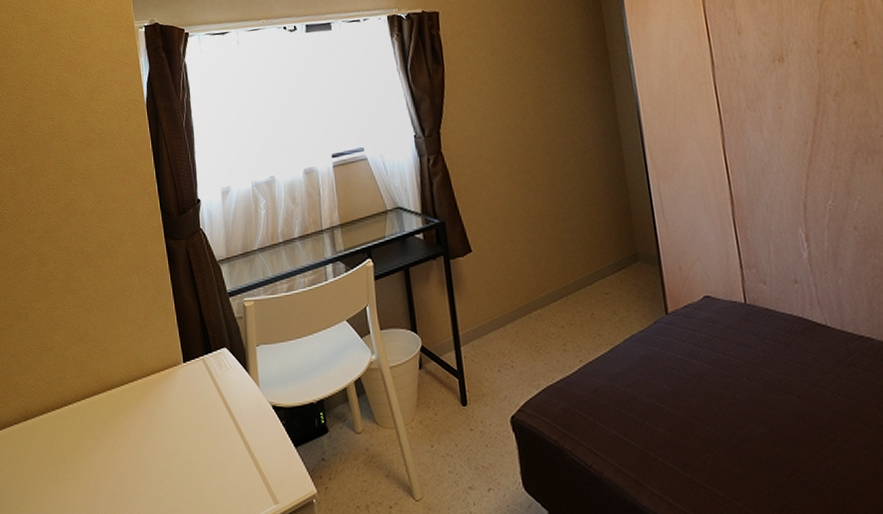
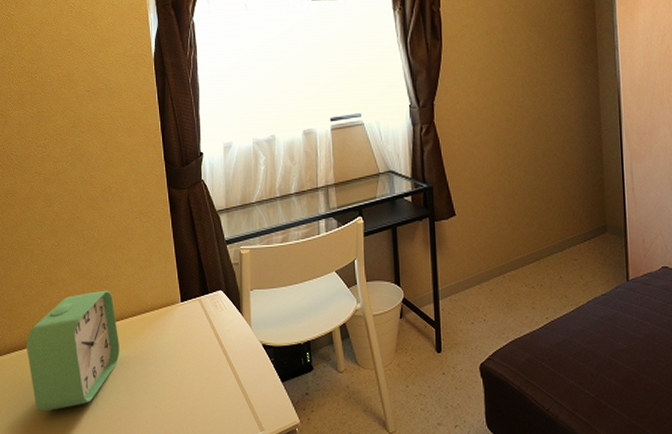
alarm clock: none [22,353,121,492] -> present [26,290,120,411]

